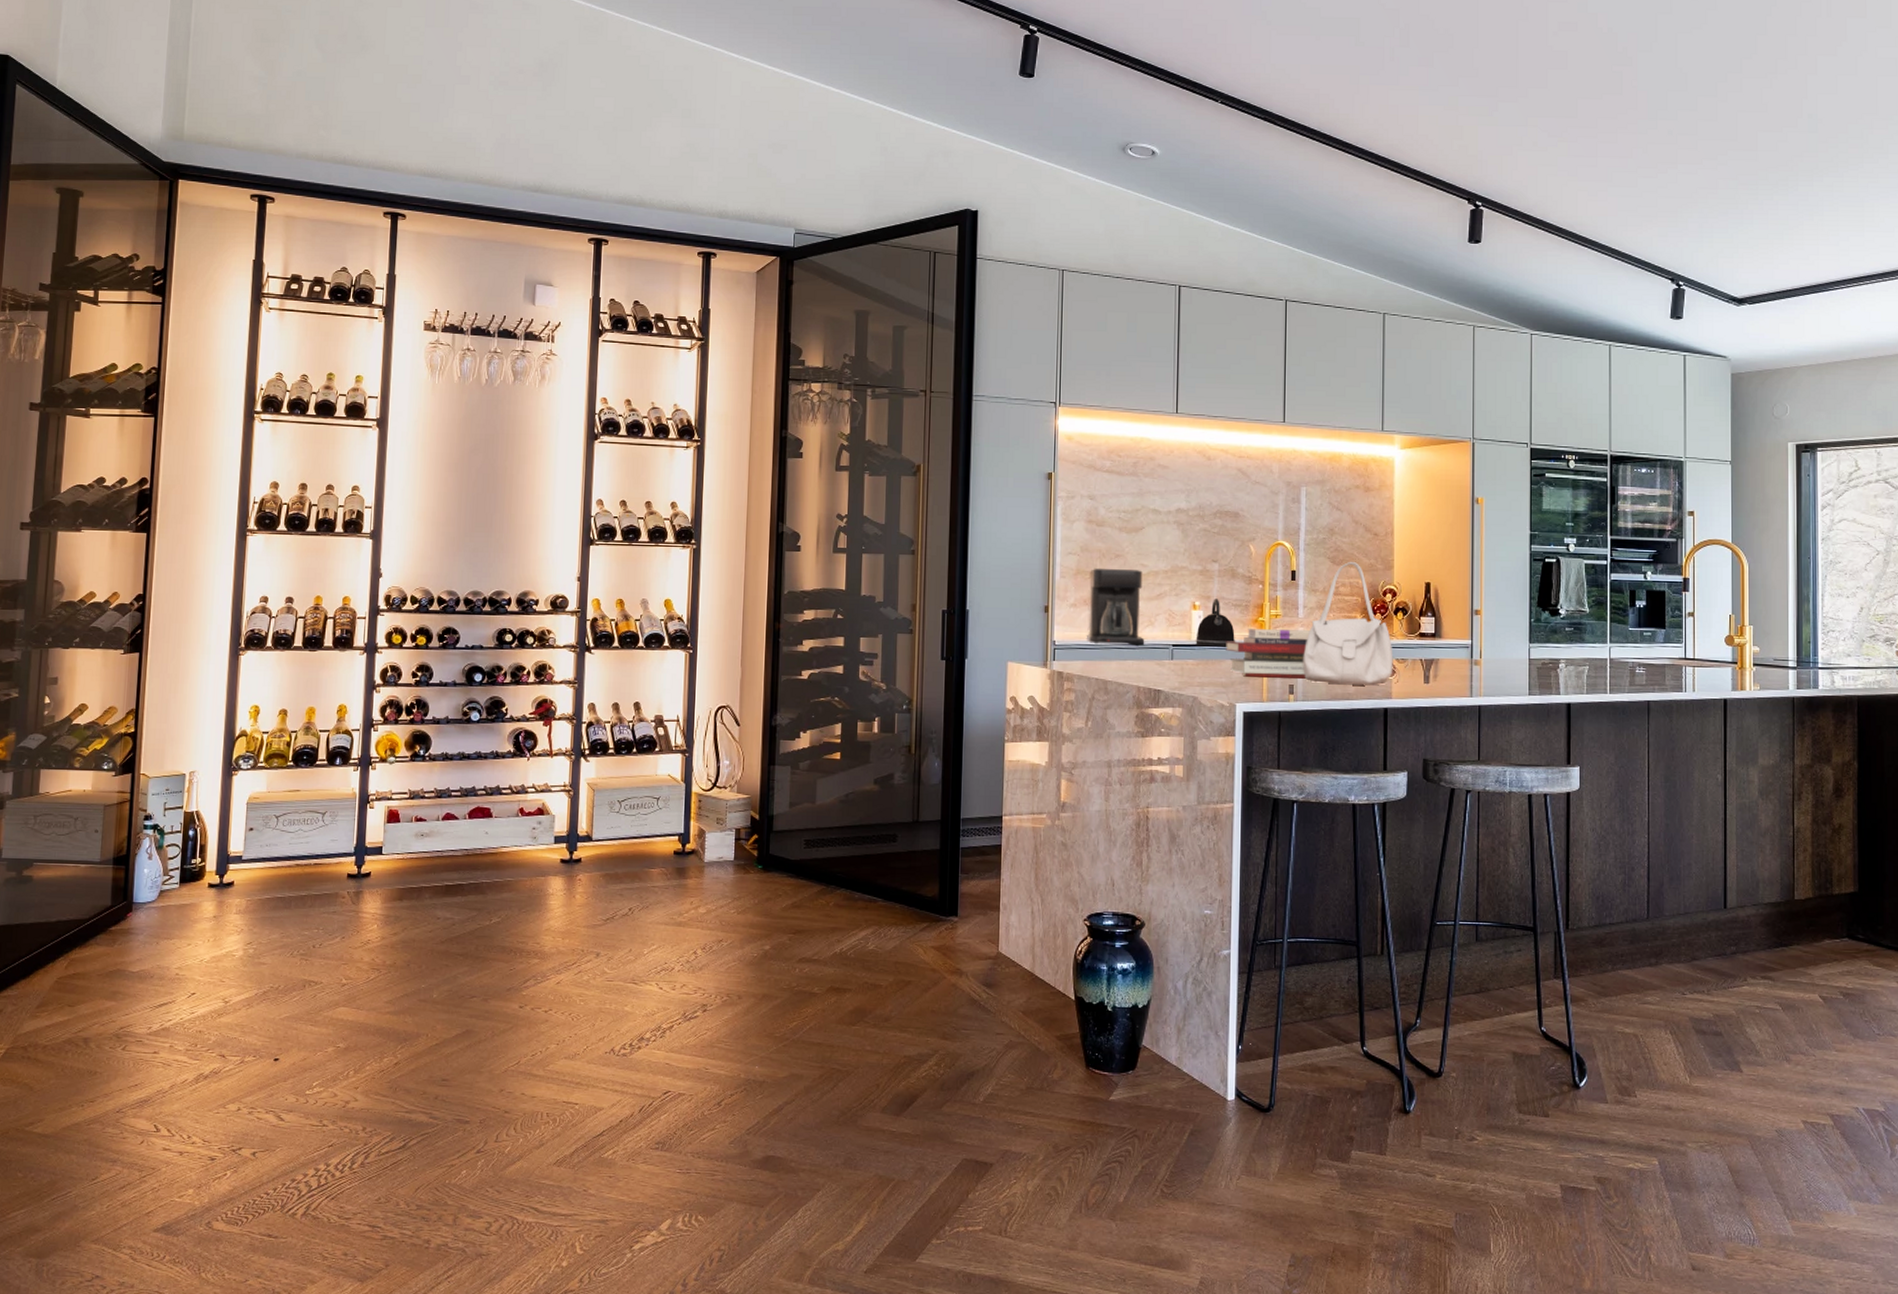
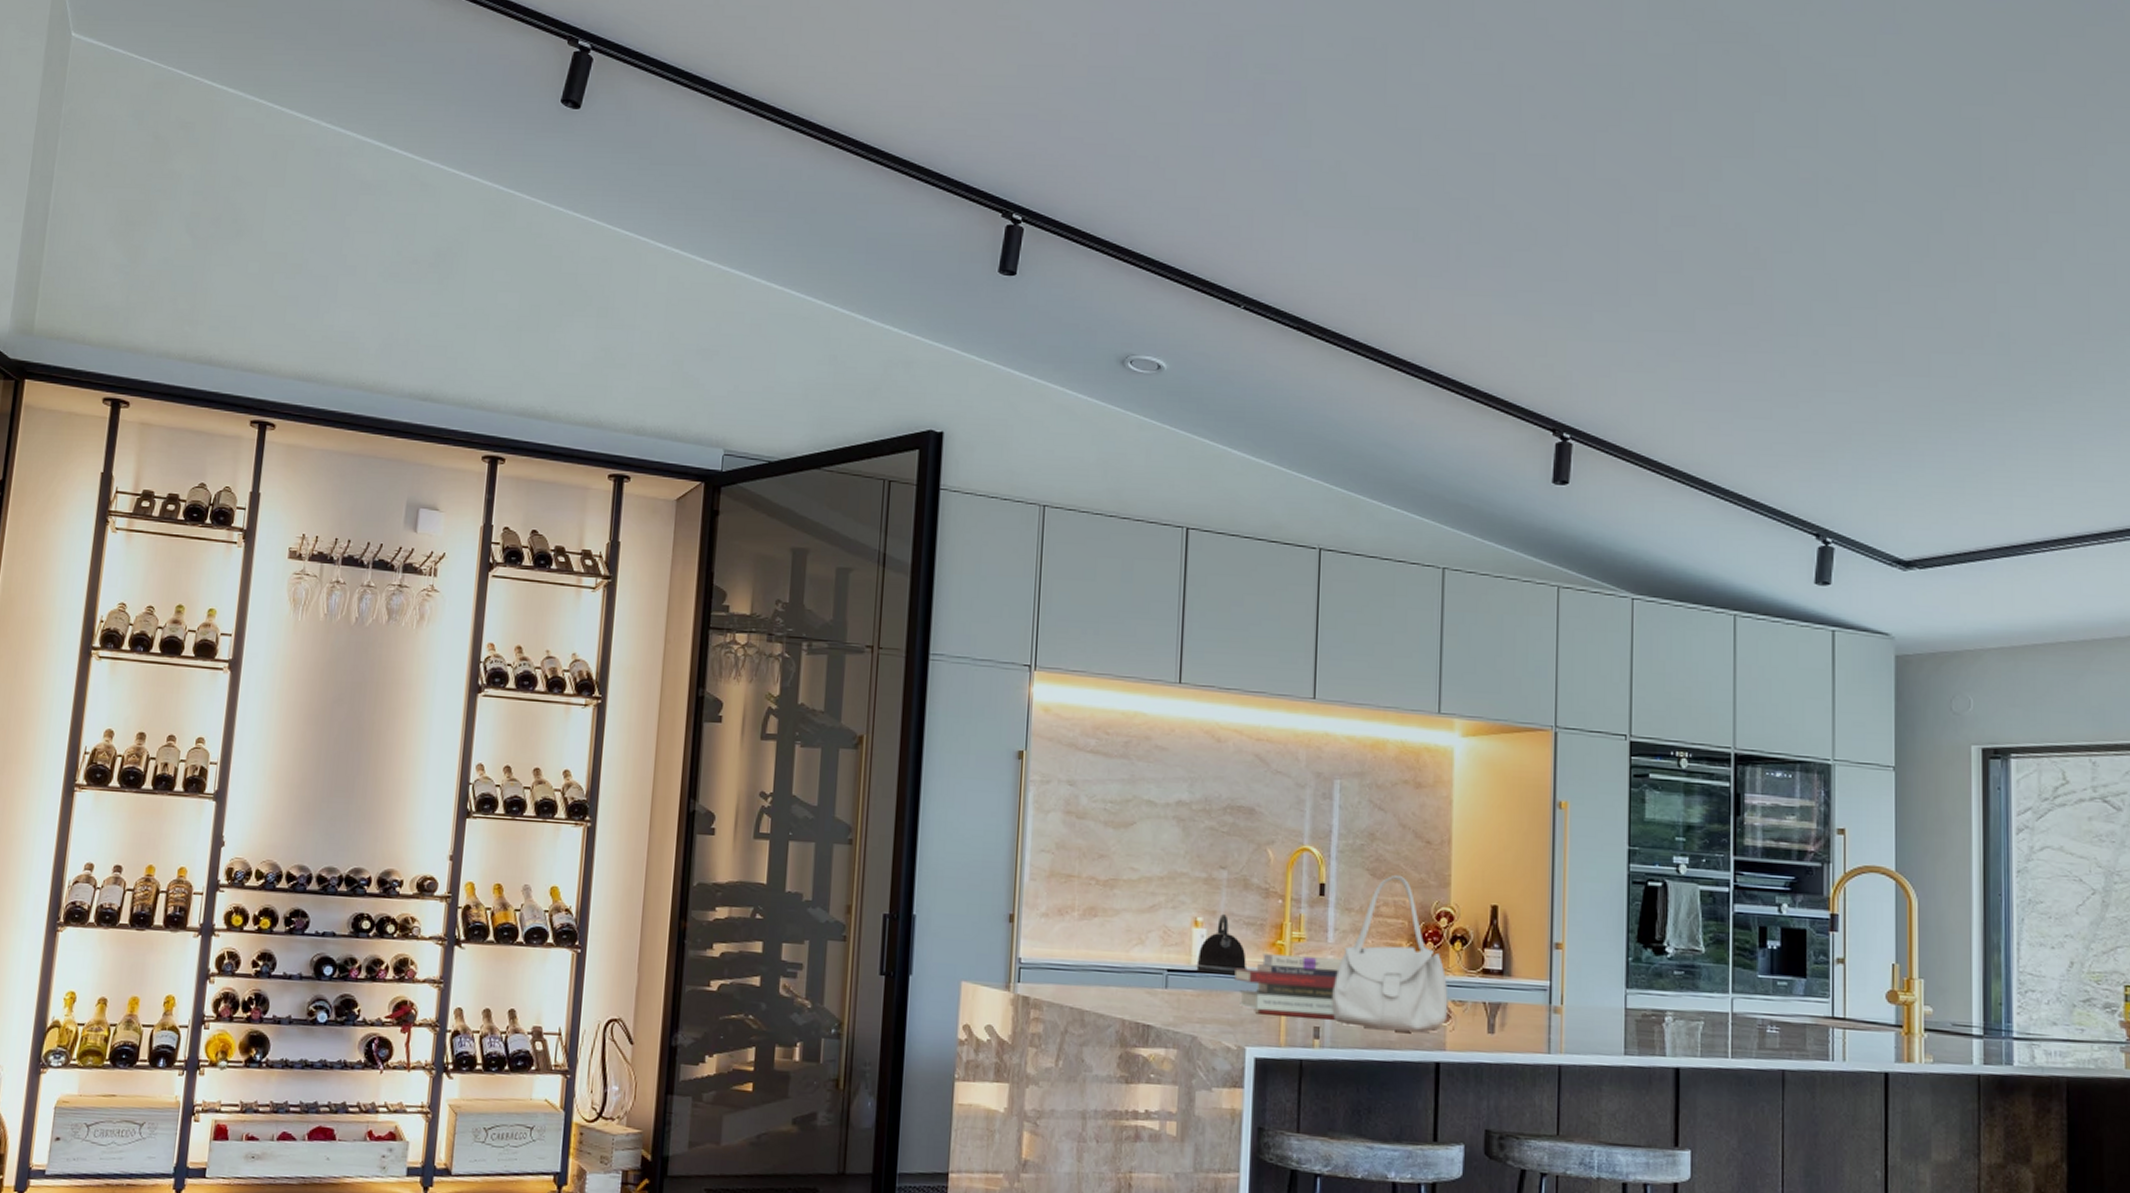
coffee maker: present [1086,569,1145,646] -> none [1059,871,1133,969]

